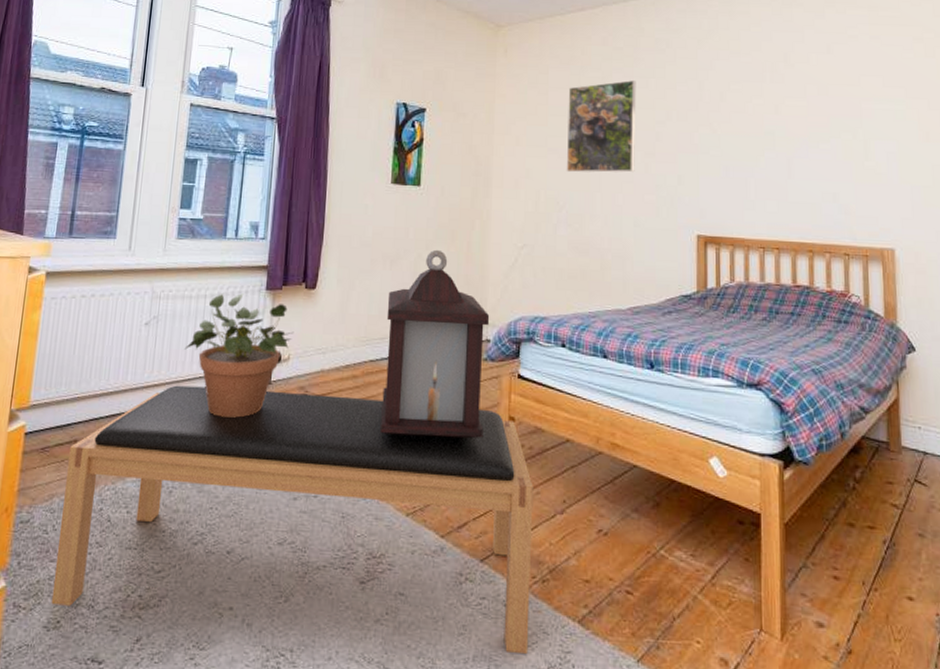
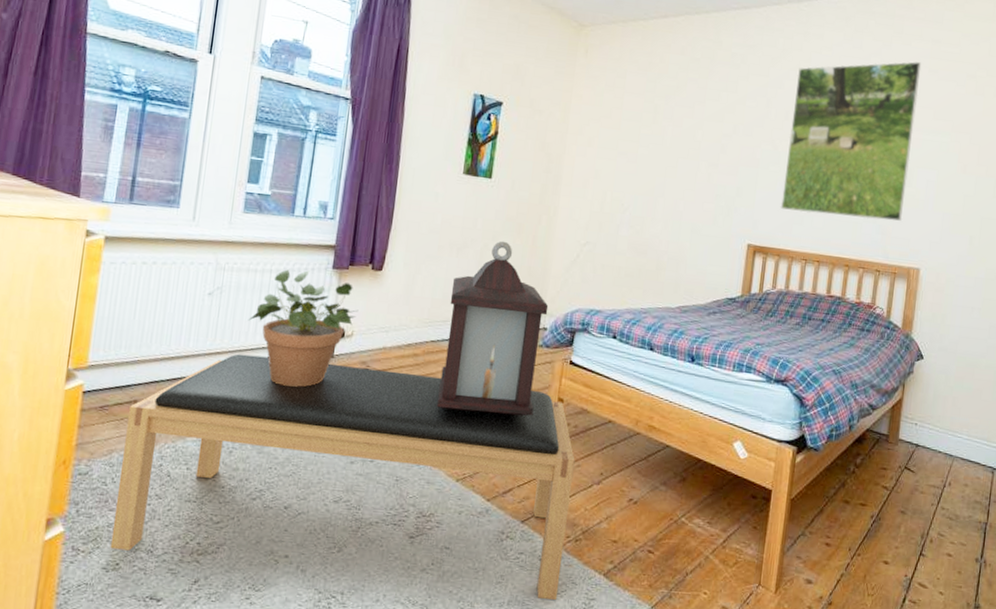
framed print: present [566,80,636,173] -> none [633,91,709,181]
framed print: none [727,28,866,199] -> present [780,61,922,222]

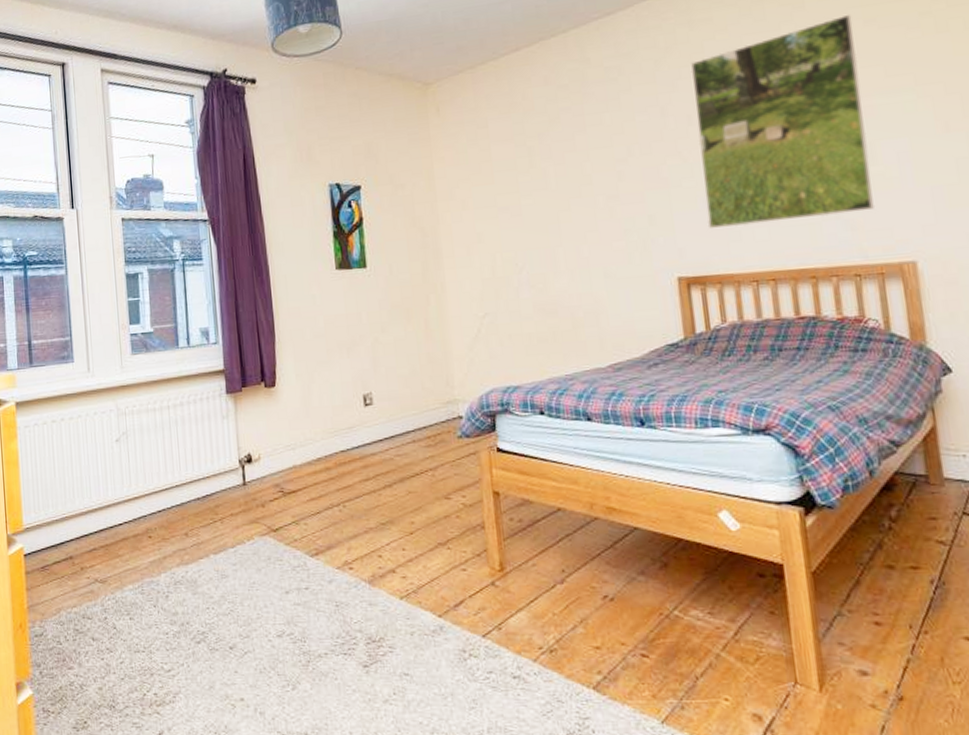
bench: present [110,354,575,600] -> none [67,486,544,722]
potted plant: present [248,269,359,387] -> none [157,400,261,522]
lantern: present [437,240,549,417] -> none [349,330,469,523]

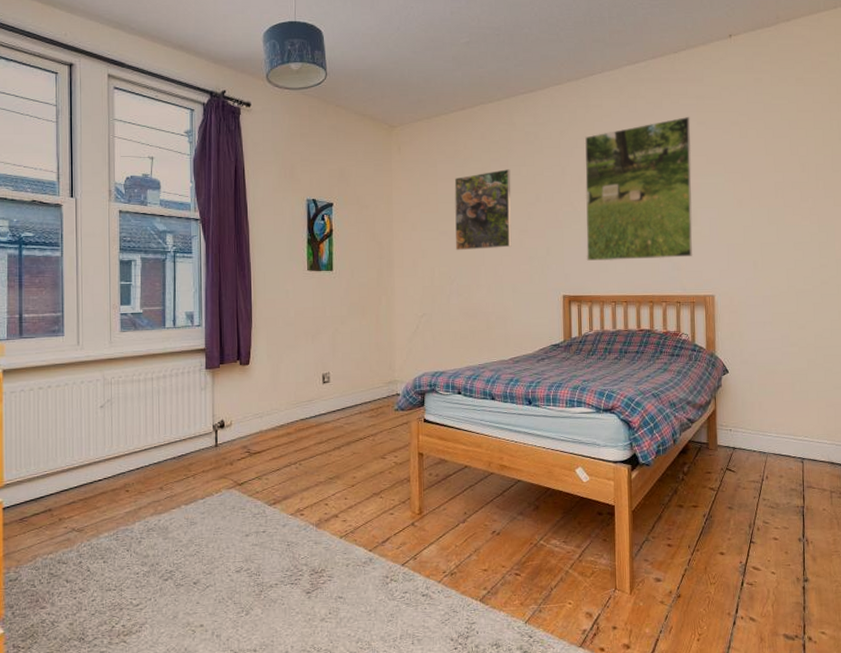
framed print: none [512,118,598,231] -> present [454,169,512,251]

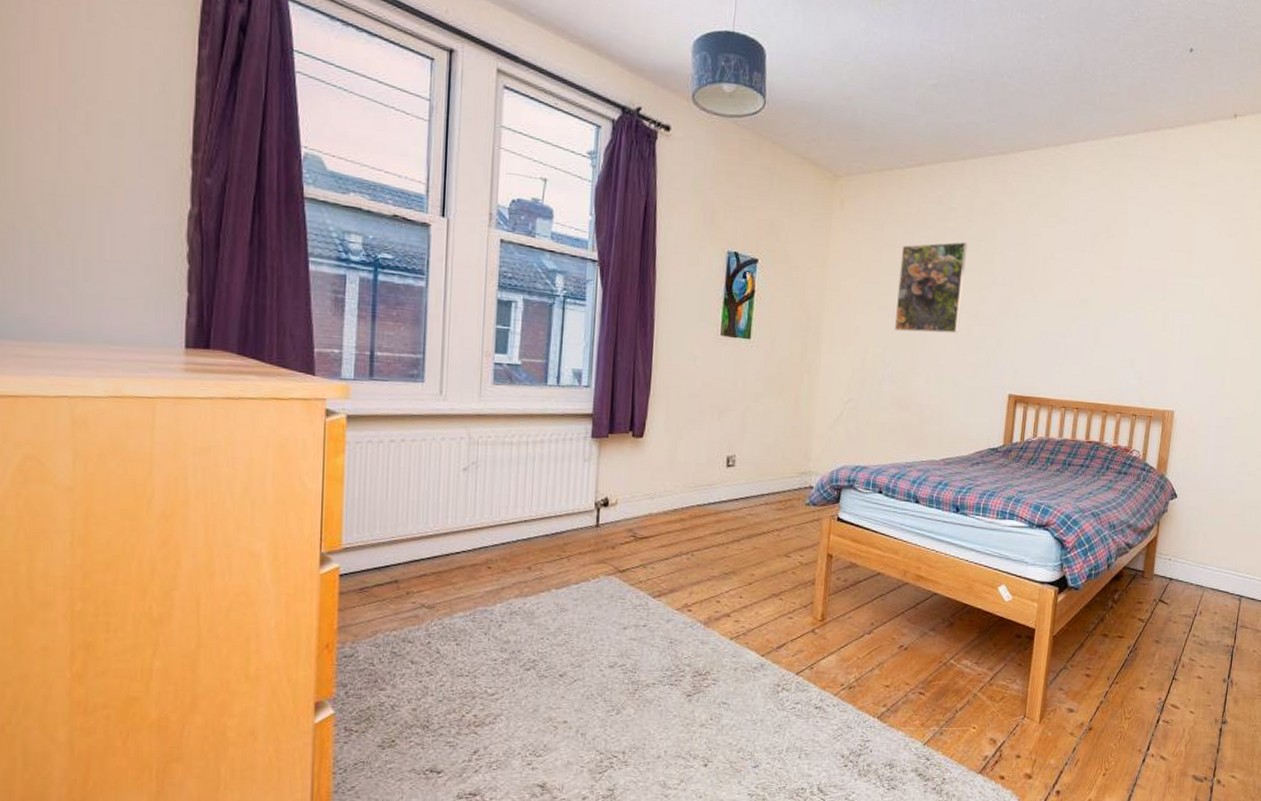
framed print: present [584,116,693,261] -> none [1039,204,1177,366]

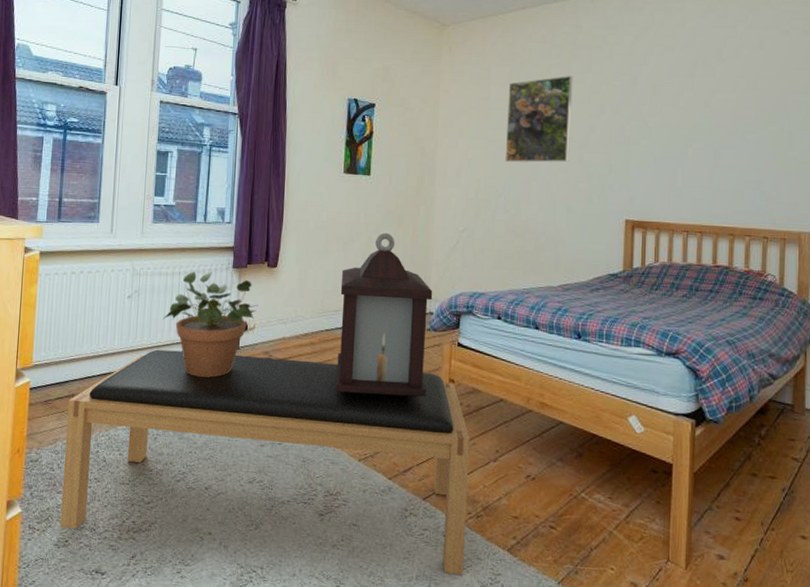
bench: none [384,528,846,744] -> present [60,349,470,575]
potted plant: none [507,441,621,558] -> present [162,271,258,378]
lantern: none [707,401,814,574] -> present [336,232,433,398]

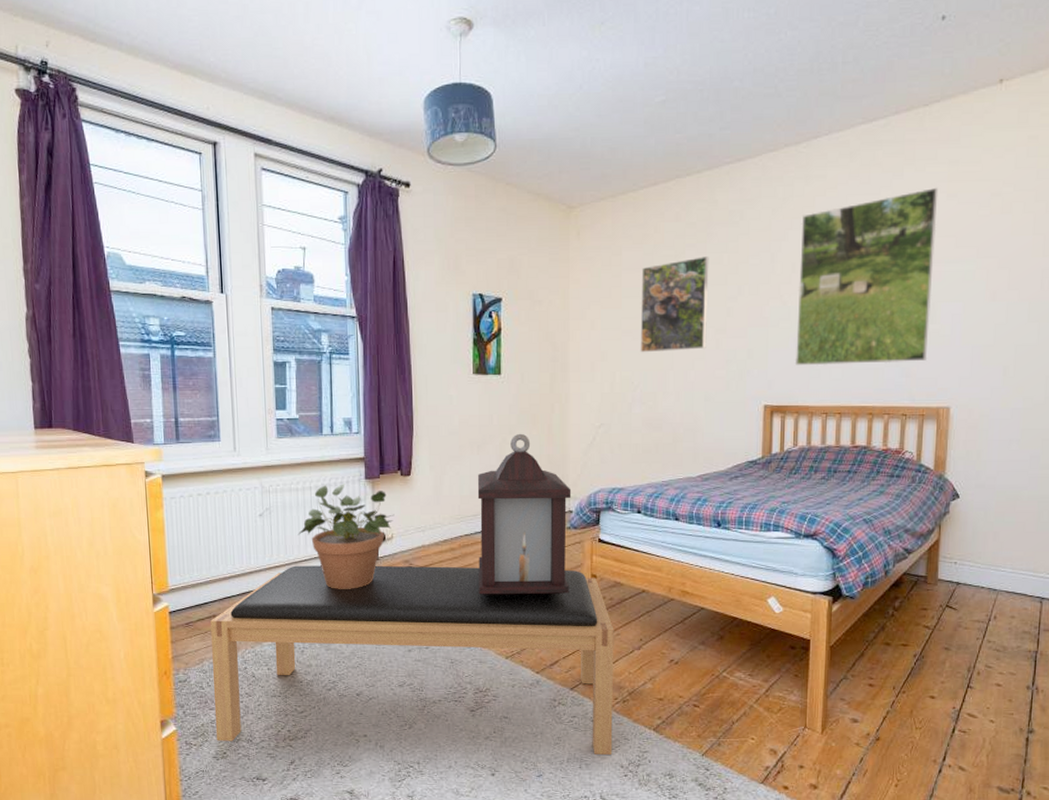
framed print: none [655,24,793,187] -> present [794,187,939,366]

